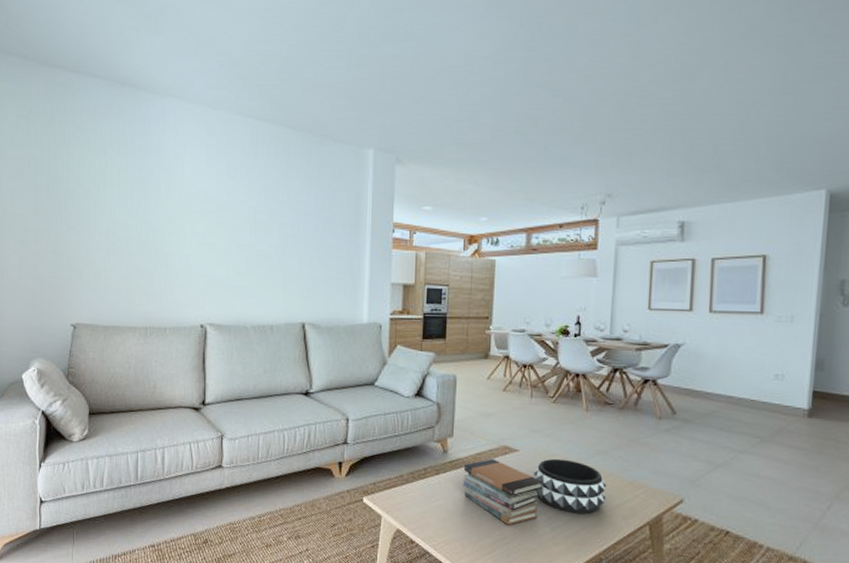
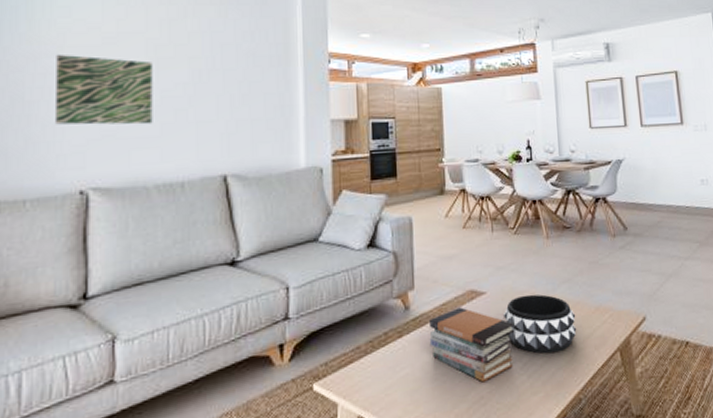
wall art: none [185,217,252,277] -> present [56,54,153,125]

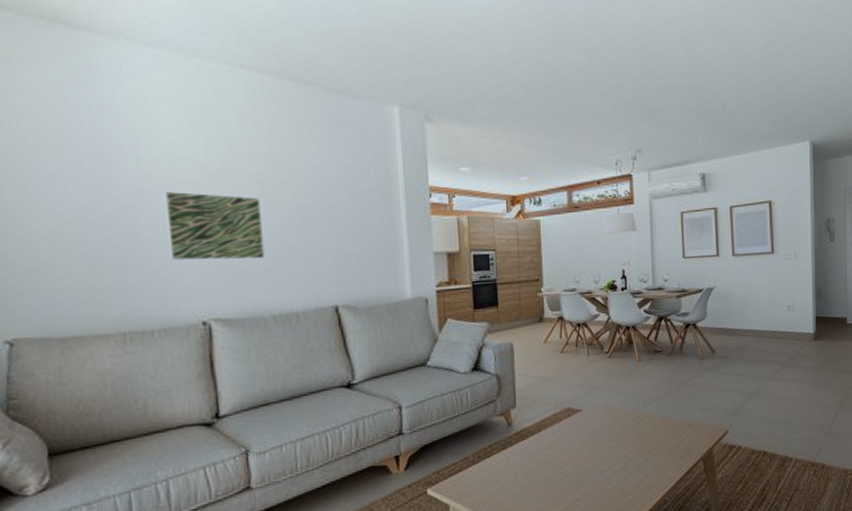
book stack: present [429,307,515,383] -> none [530,423,608,487]
decorative bowl: present [502,294,577,354] -> none [597,411,664,463]

